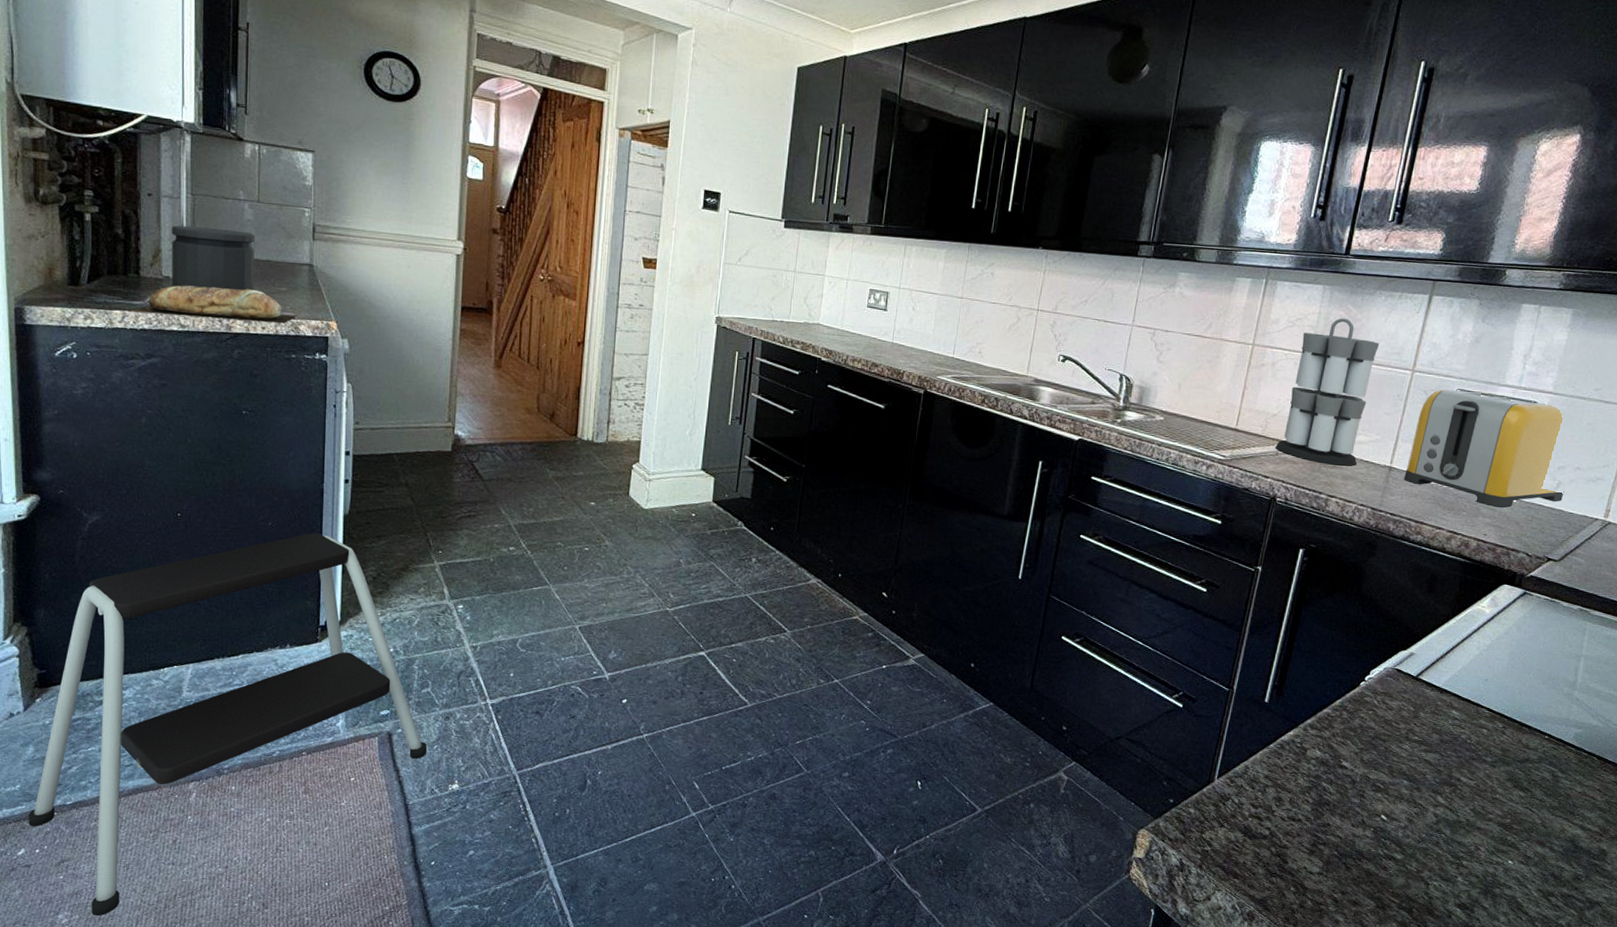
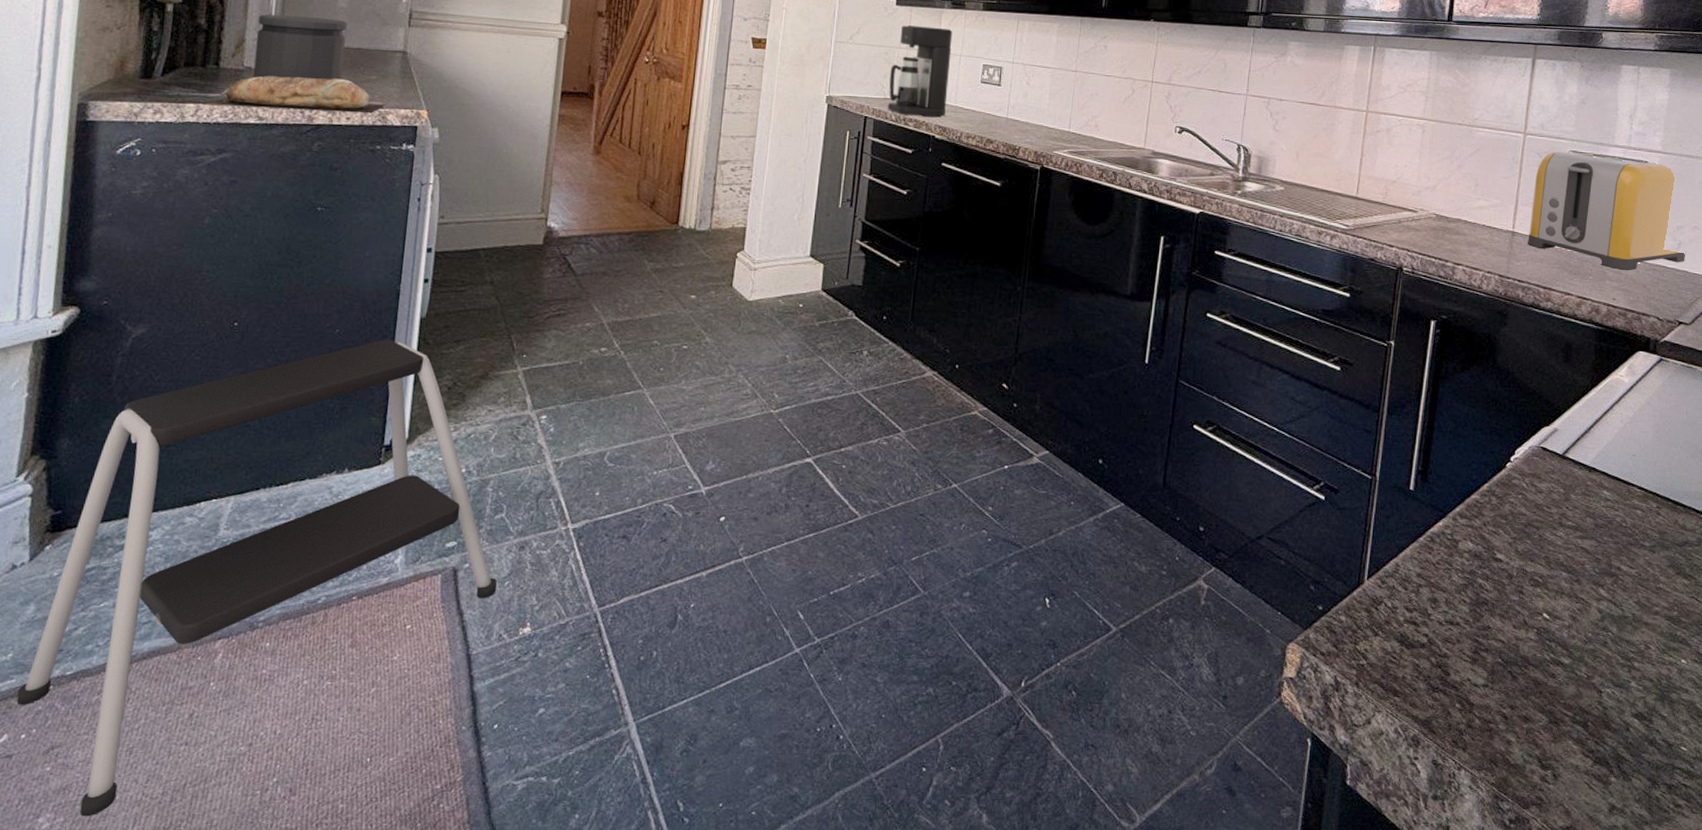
coffee maker: none [776,248,840,340] -> present [888,25,953,117]
spice rack: present [1275,318,1380,466] -> none [1397,83,1490,232]

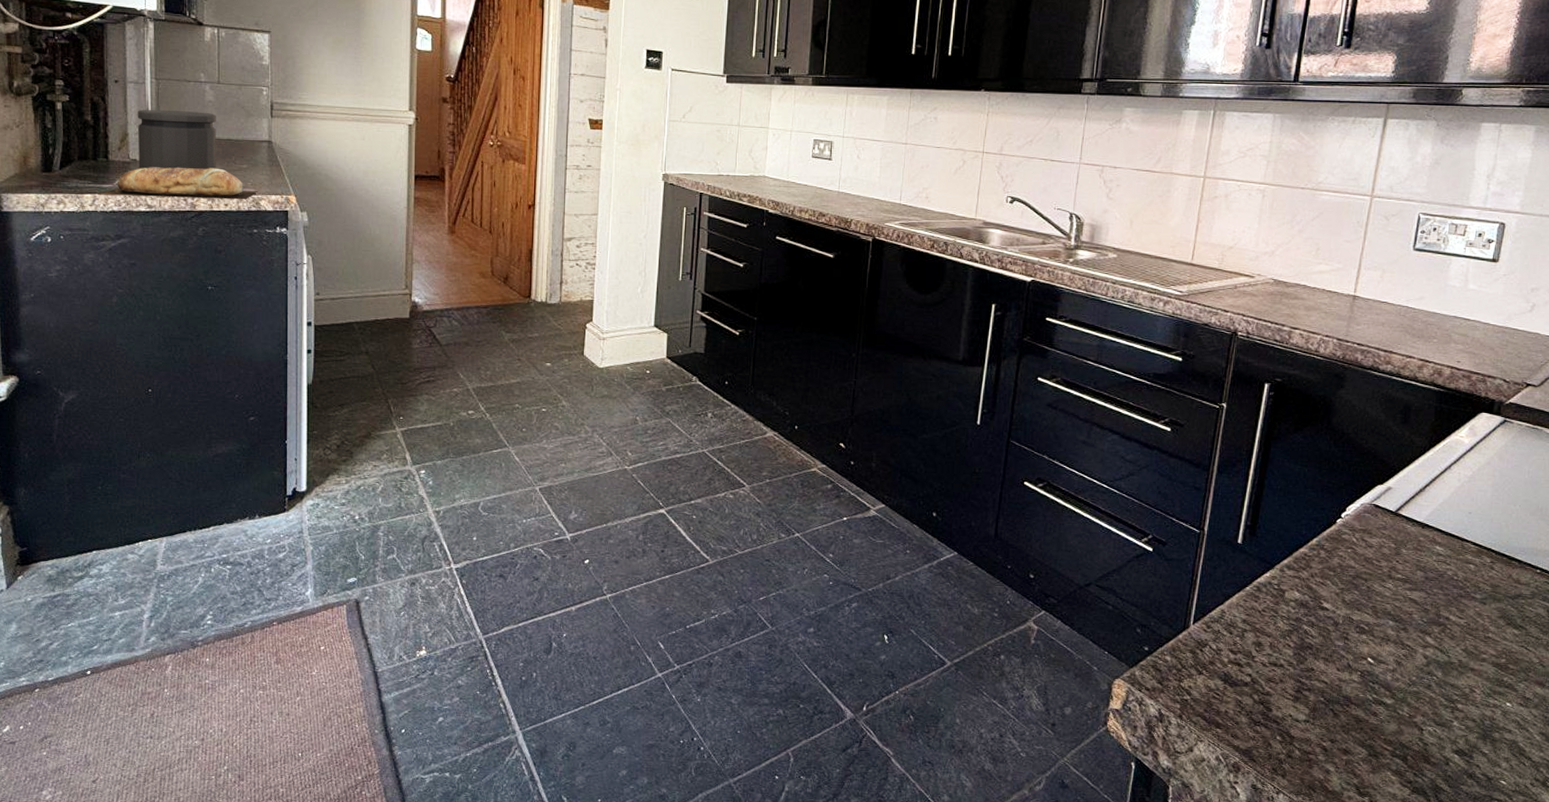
step stool: present [16,339,497,817] -> none [12,403,394,792]
coffee maker: present [888,25,953,117] -> none [722,102,783,192]
toaster: present [1528,151,1686,270] -> none [1369,213,1540,333]

